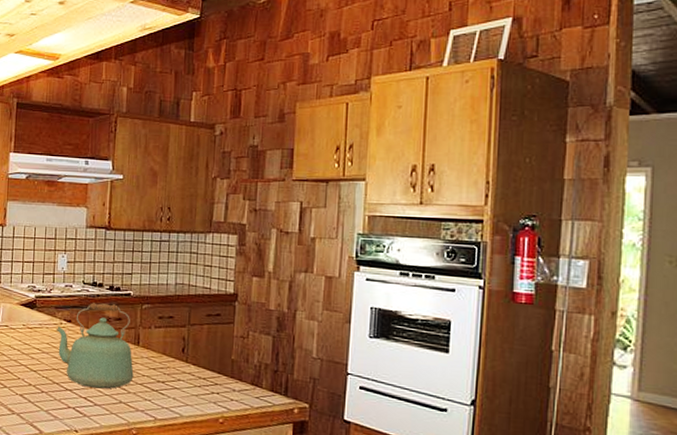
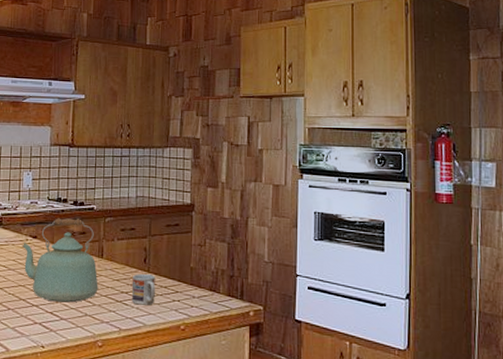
cup: none [168,363,194,396] -> present [131,274,155,305]

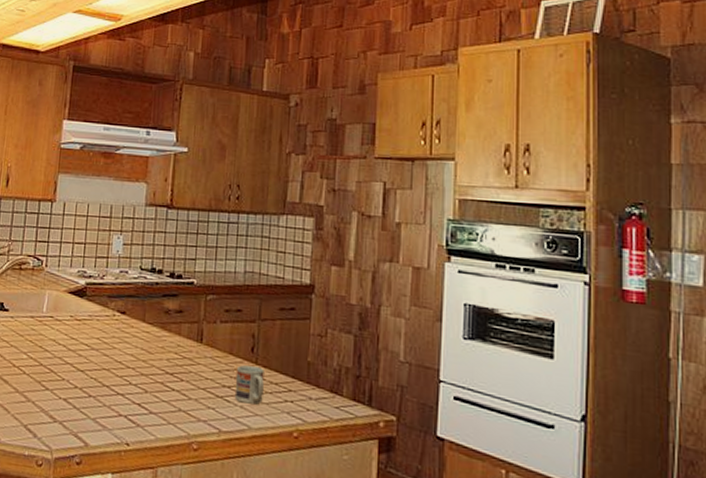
kettle: present [21,218,98,303] -> none [107,292,196,394]

